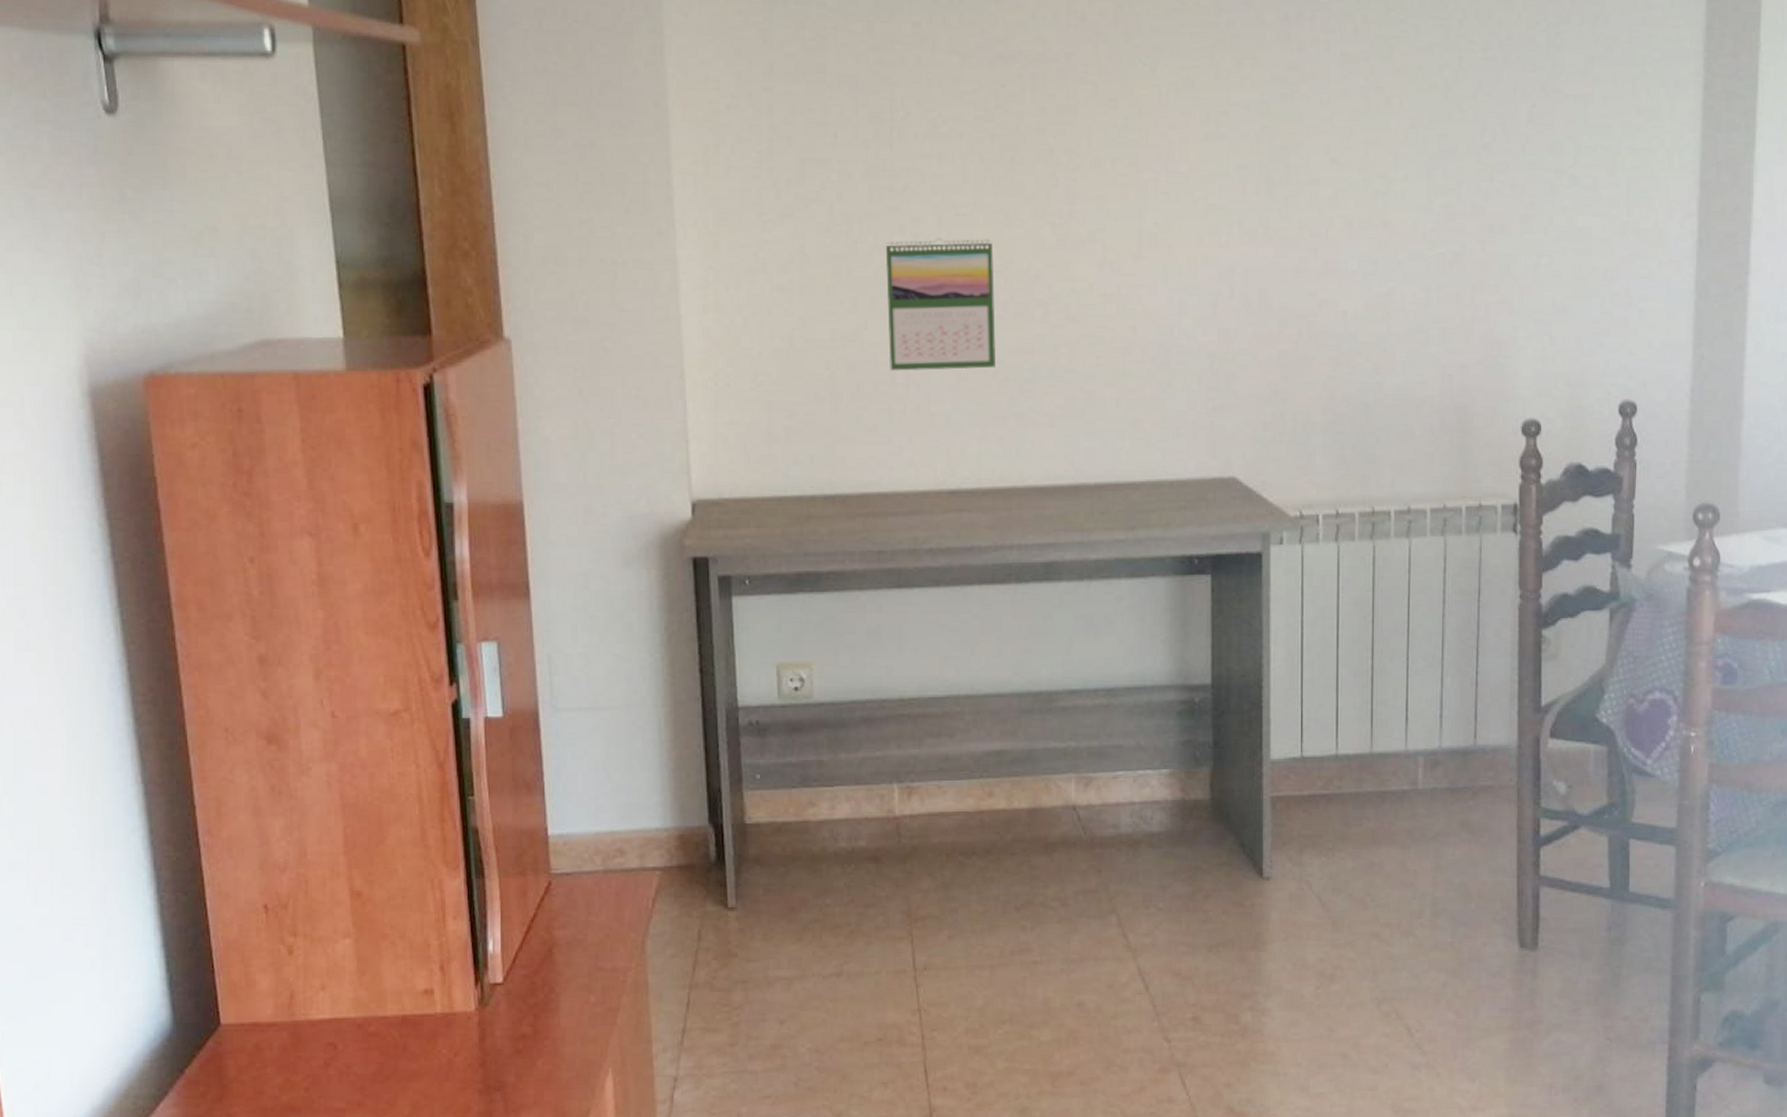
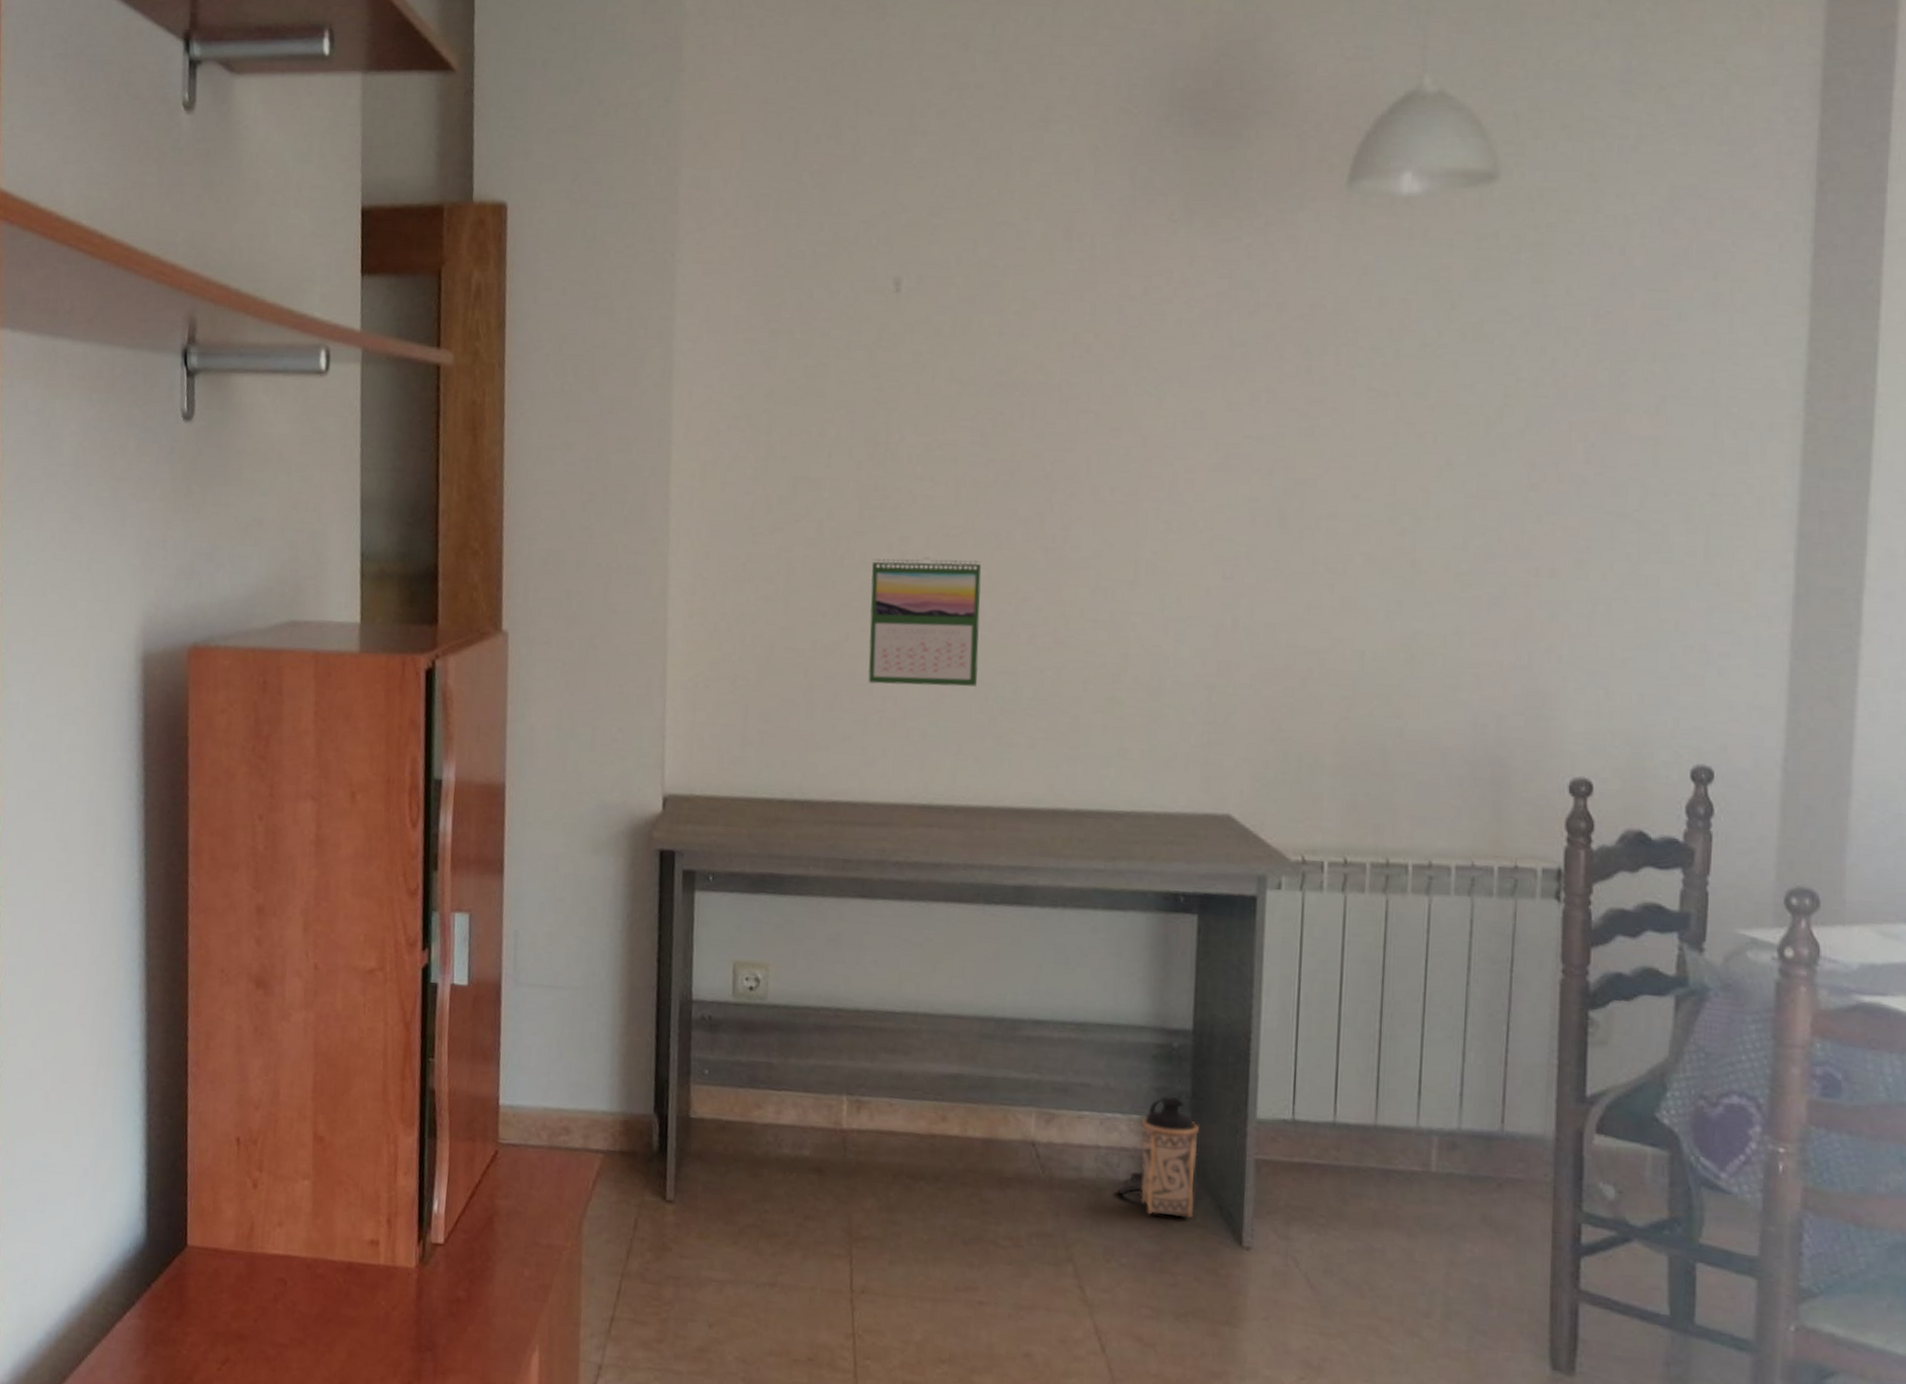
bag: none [1151,709,1221,860] -> present [1117,1055,1199,1217]

